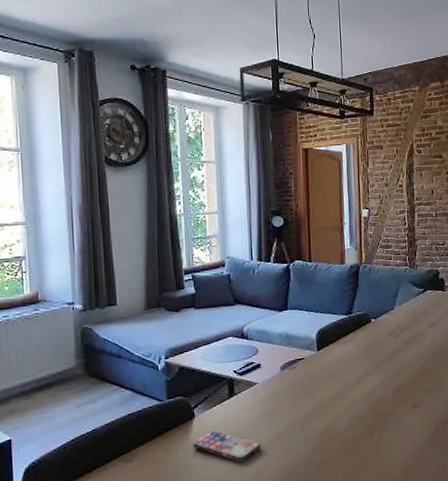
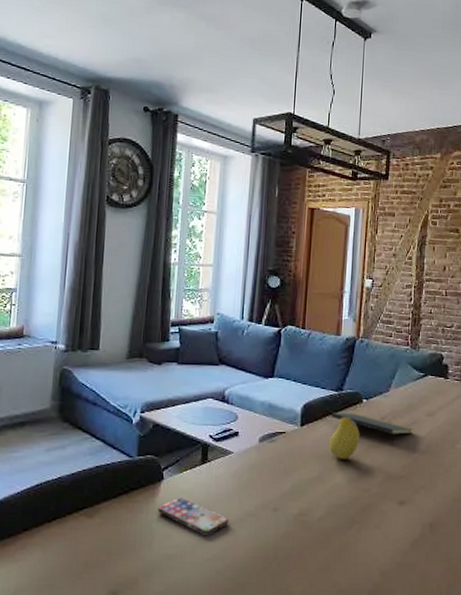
notepad: none [344,332,419,356] -> present [331,412,413,444]
fruit: none [344,337,372,376] -> present [328,417,360,460]

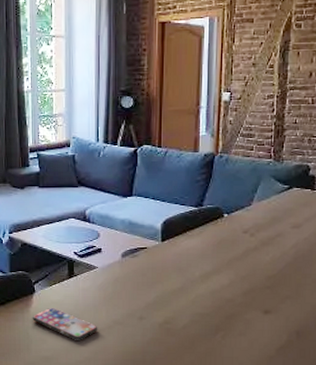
fruit: present [328,417,360,460] -> none [190,232,222,273]
notepad: present [331,412,413,444] -> none [192,227,277,256]

